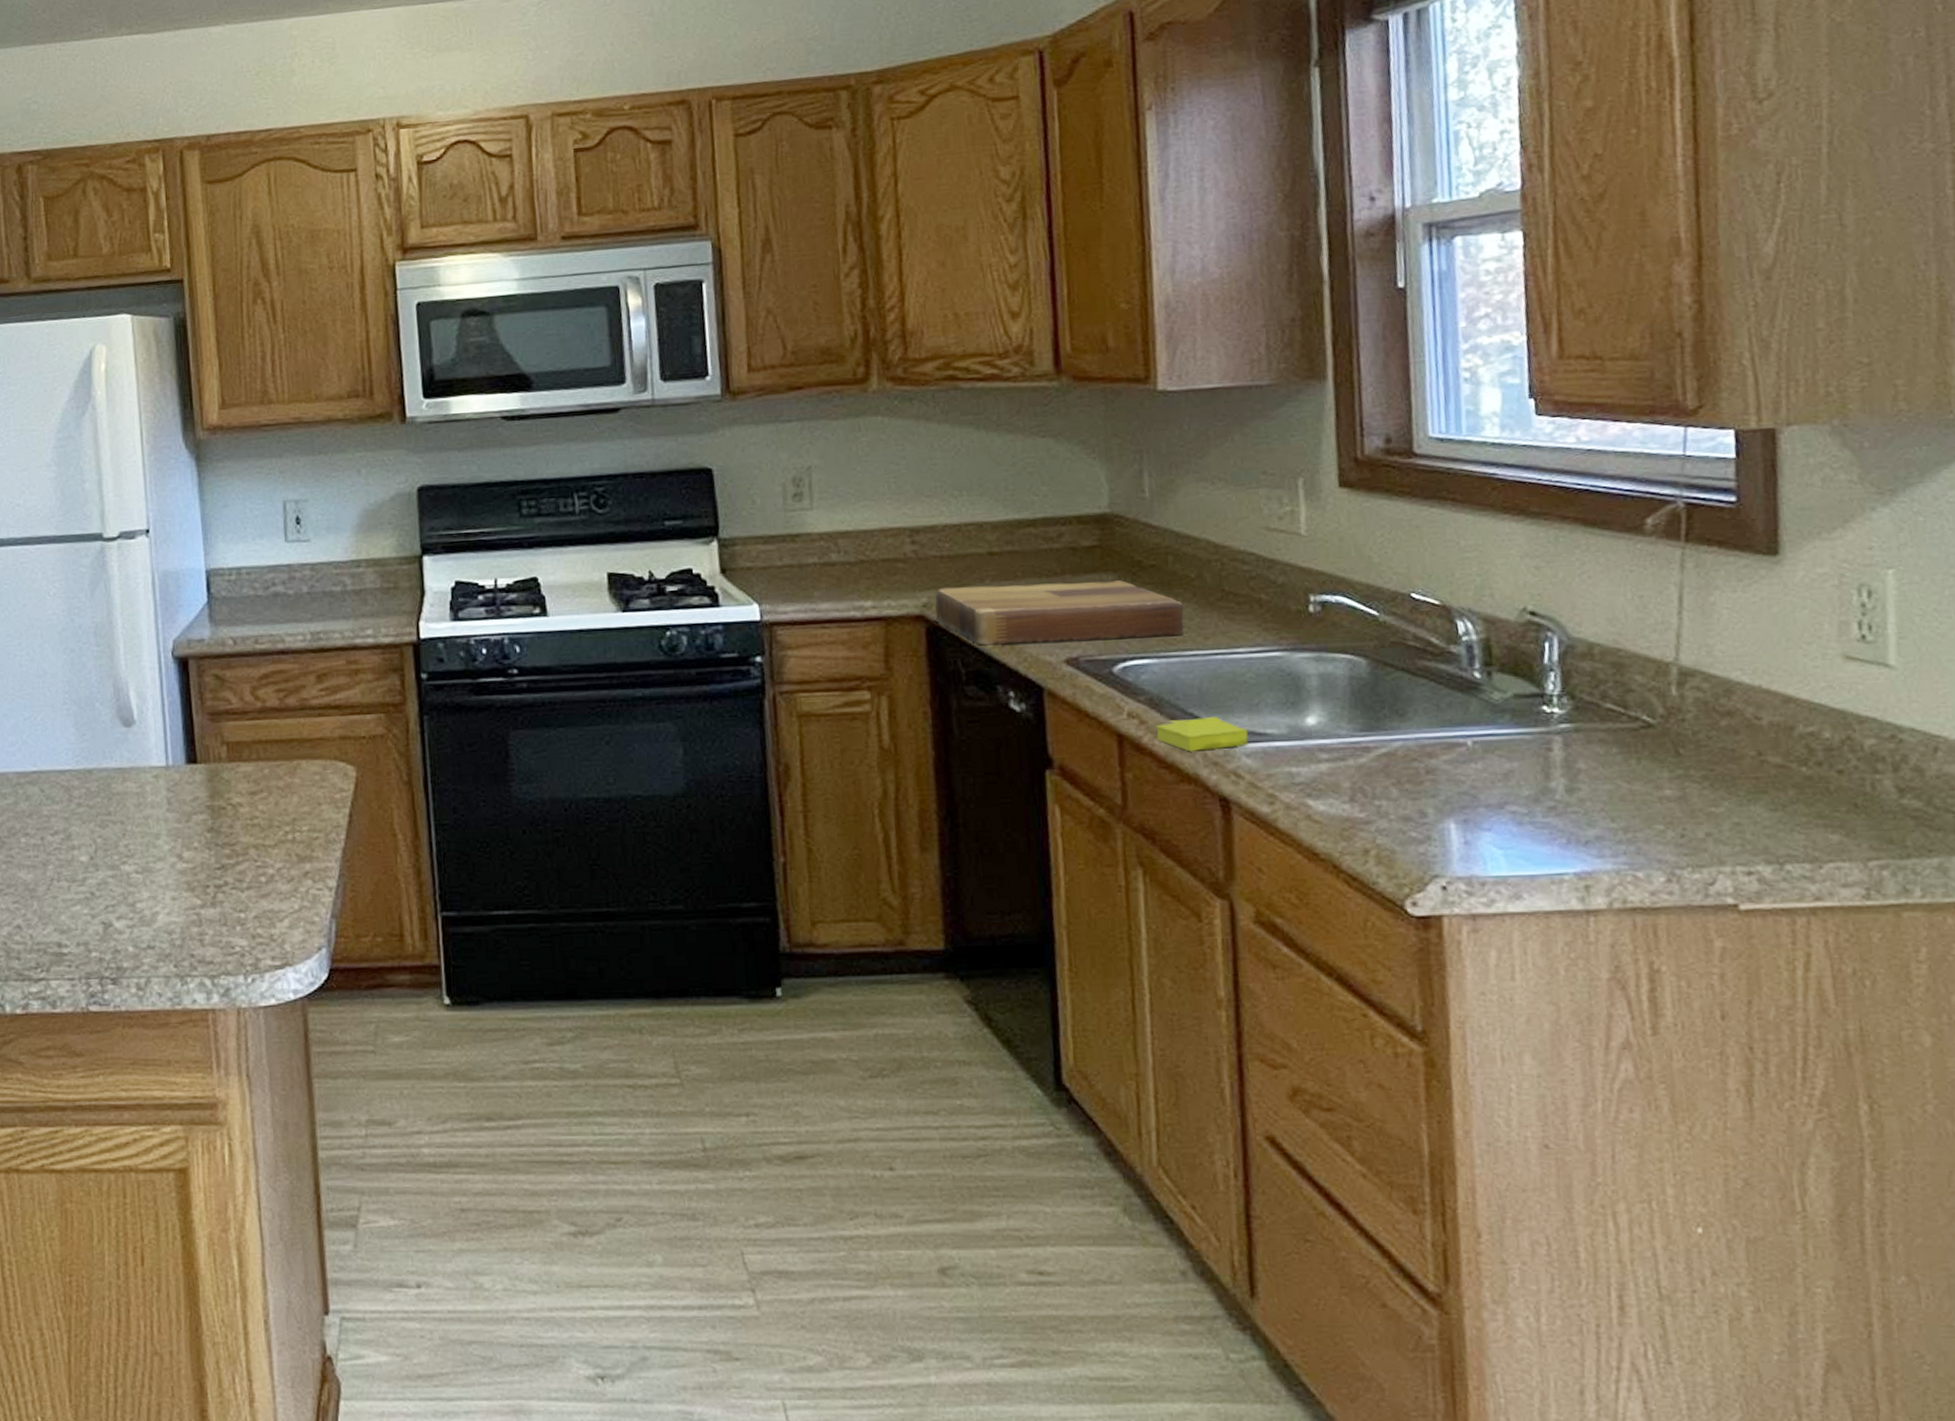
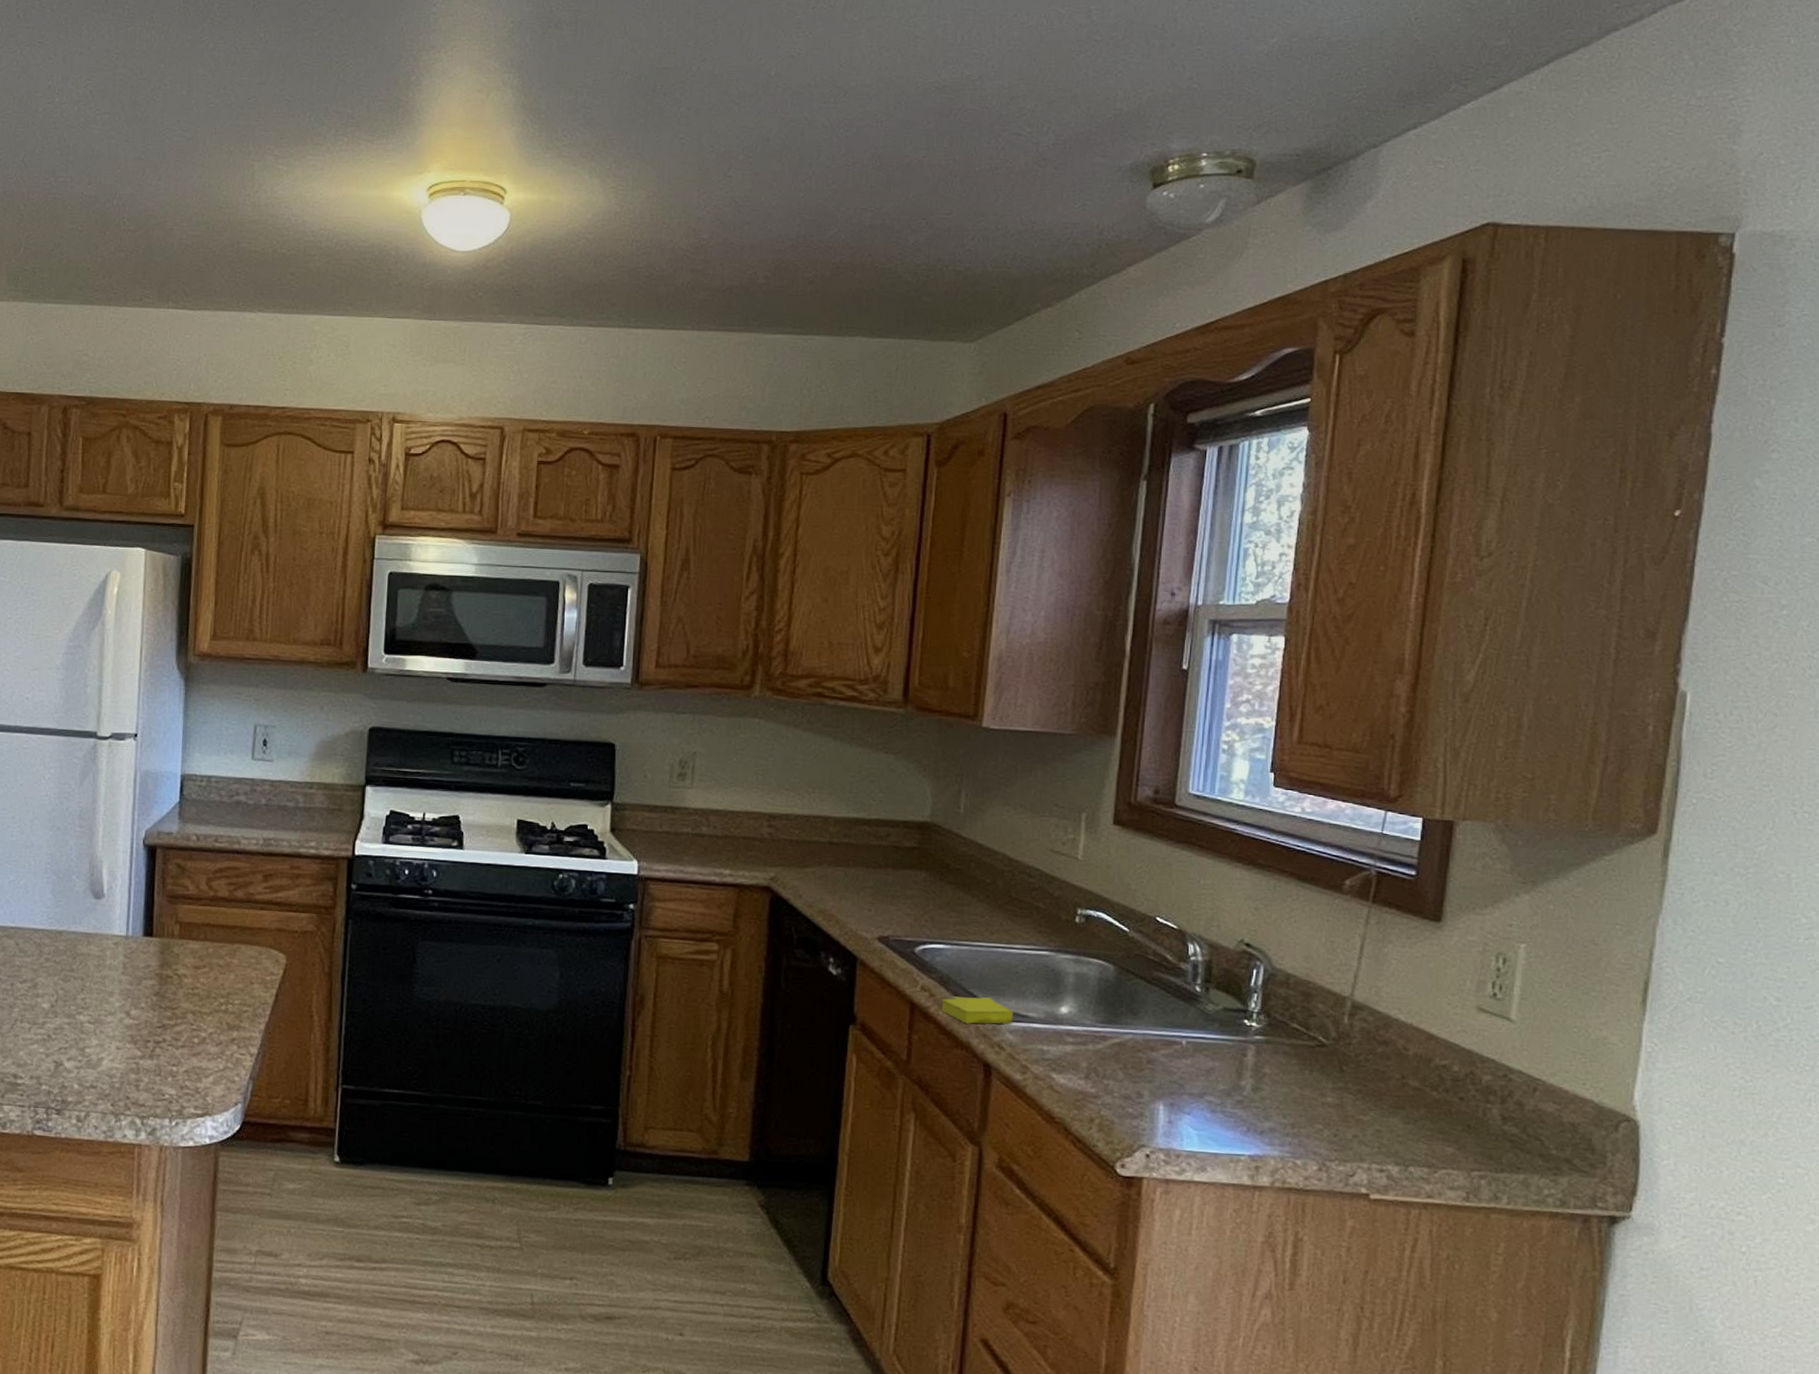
cutting board: present [935,580,1184,646] -> none [778,866,978,929]

